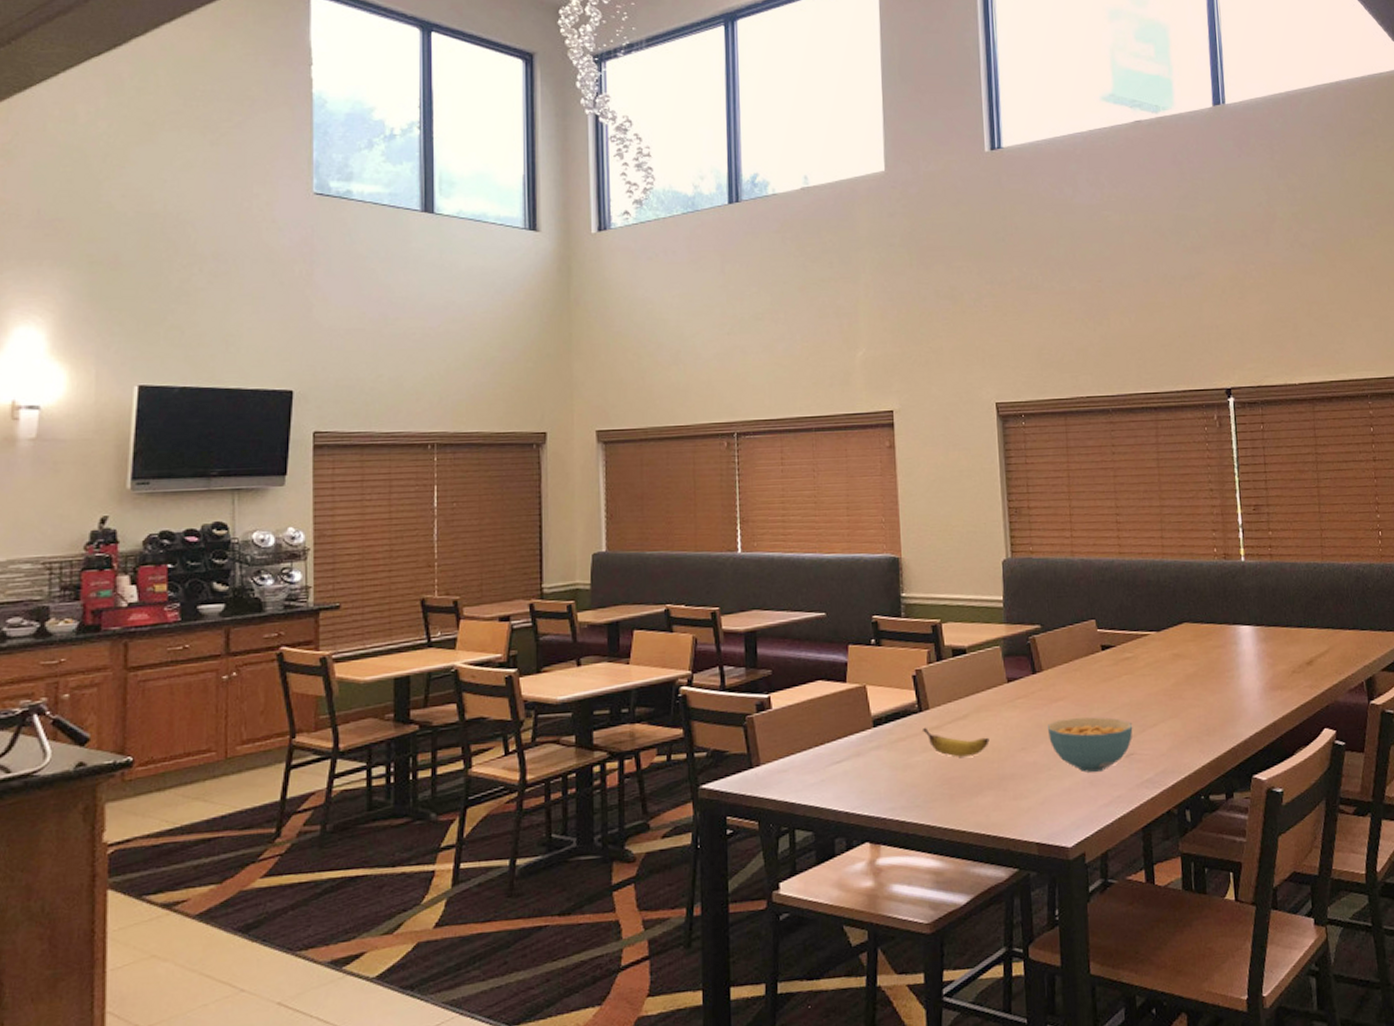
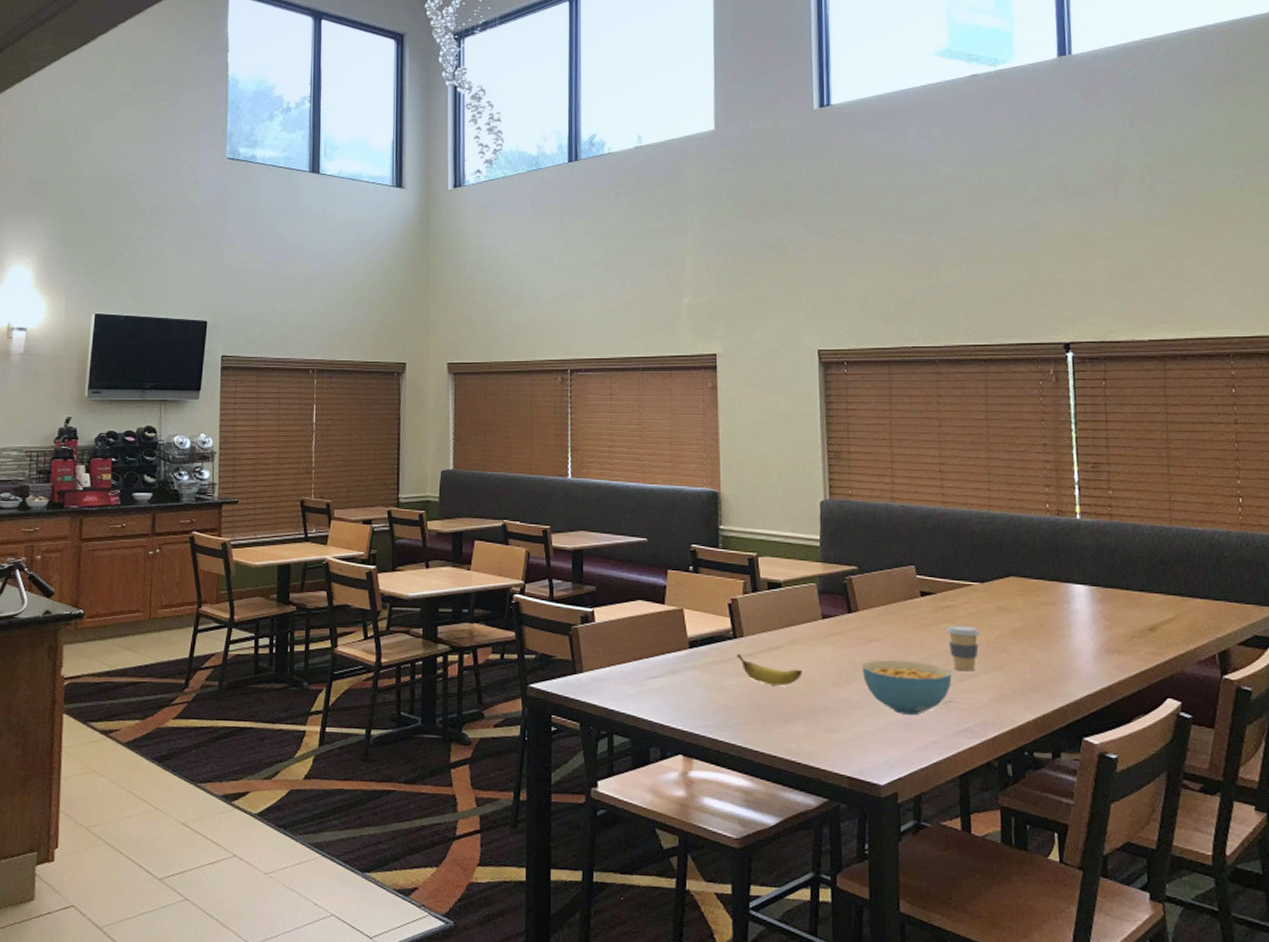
coffee cup: none [1126,675,1157,722] -> present [946,625,980,672]

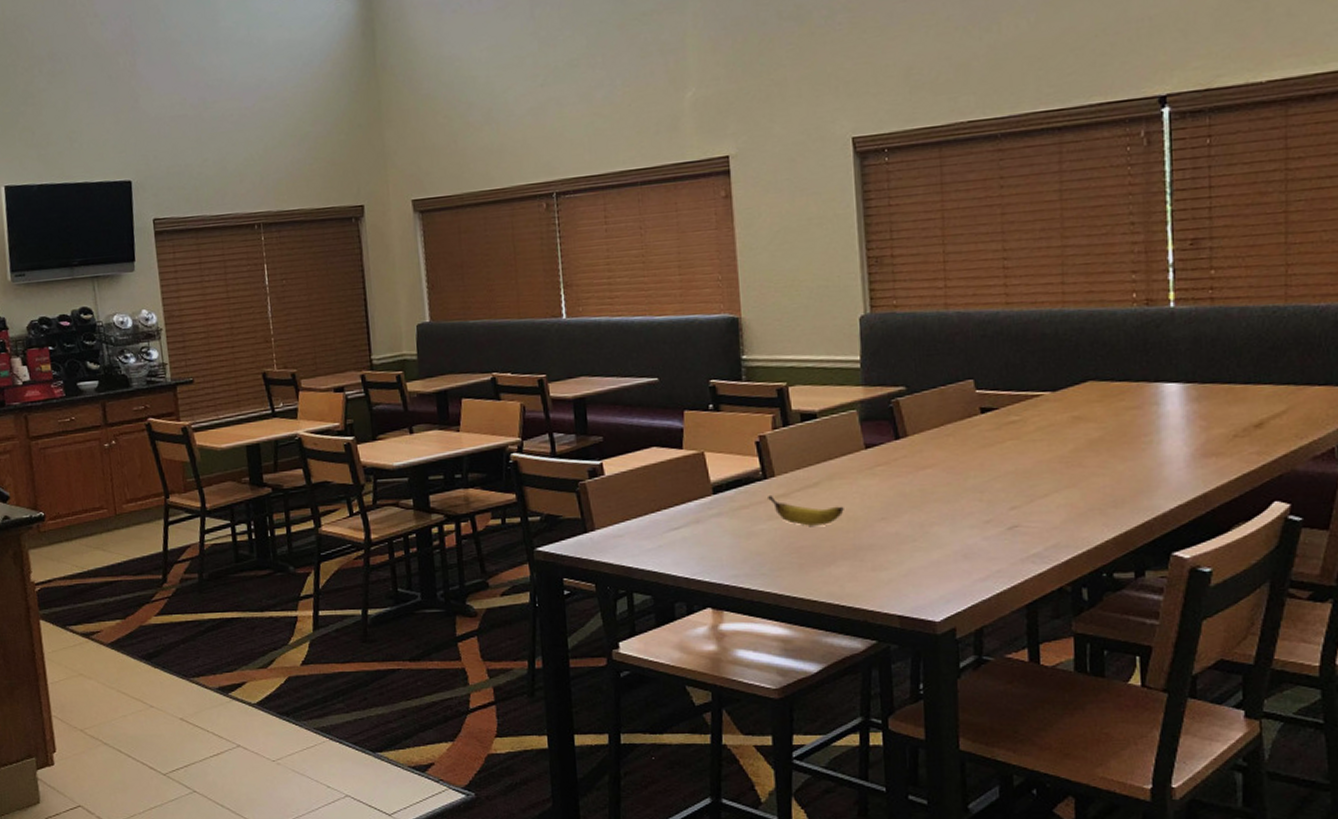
cereal bowl: present [862,660,952,715] -> none [913,486,1018,545]
coffee cup: present [946,625,980,672] -> none [1010,441,1051,492]

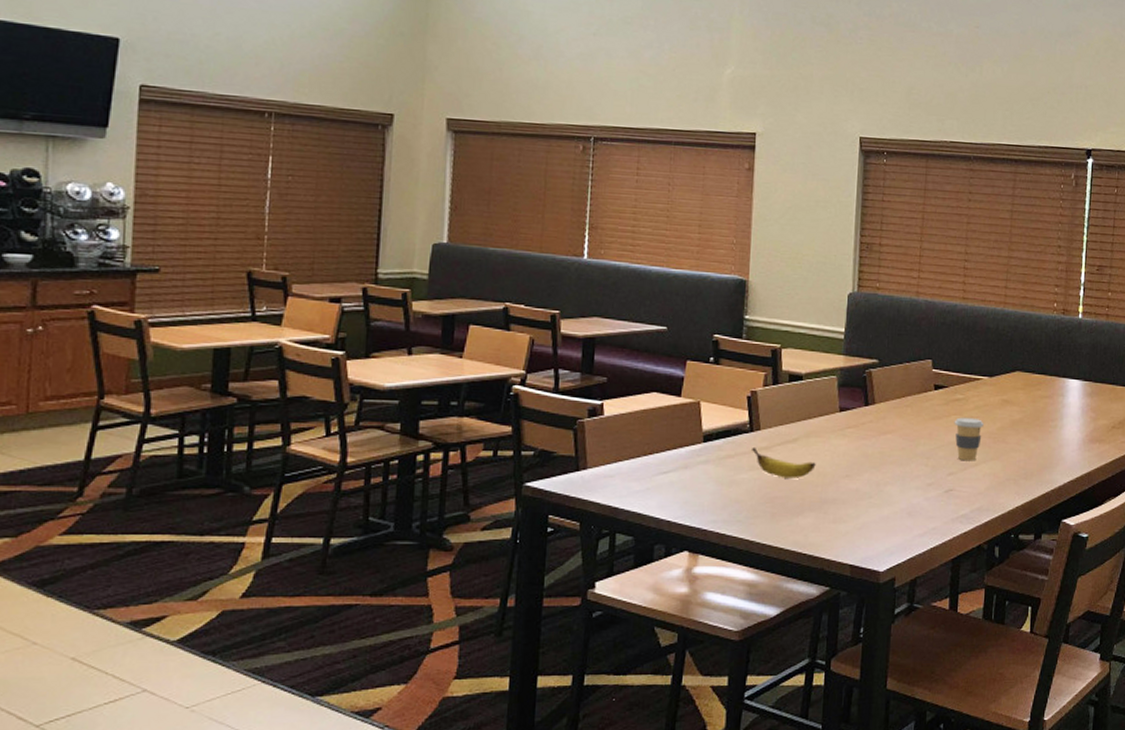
coffee cup: none [1010,441,1051,492] -> present [954,417,984,461]

